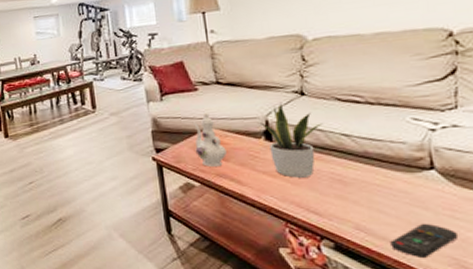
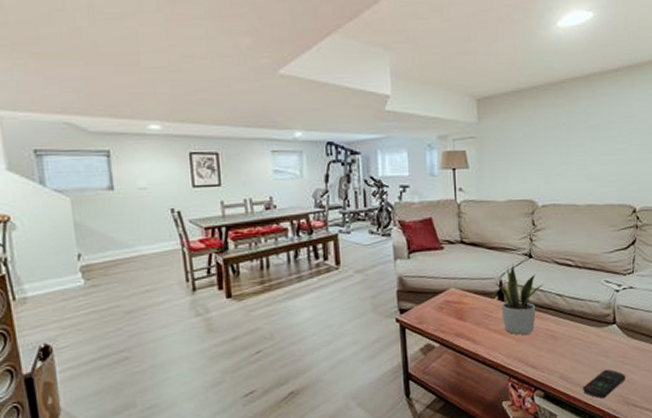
ewer: present [192,112,227,167] -> none [436,271,465,327]

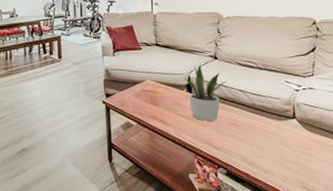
remote control: present [583,369,626,399] -> none [263,156,306,182]

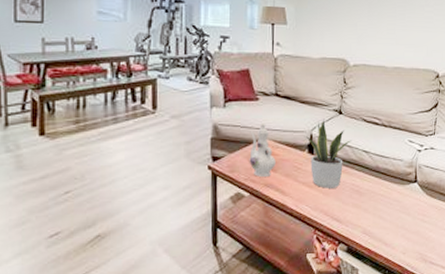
ewer: none [135,67,158,110] -> present [249,122,276,177]

